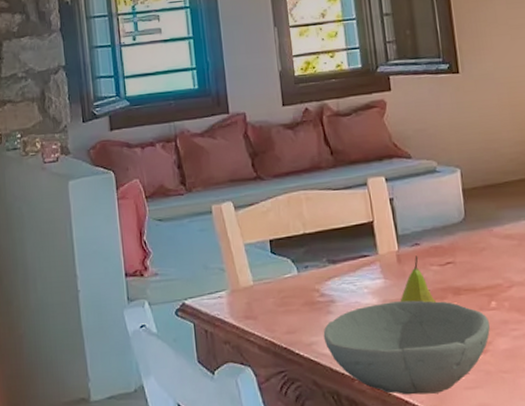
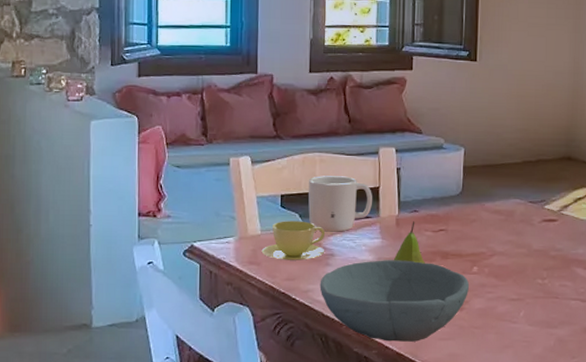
teacup: none [256,266,325,312] -> present [261,221,325,260]
mug: none [296,213,369,276] -> present [308,176,373,232]

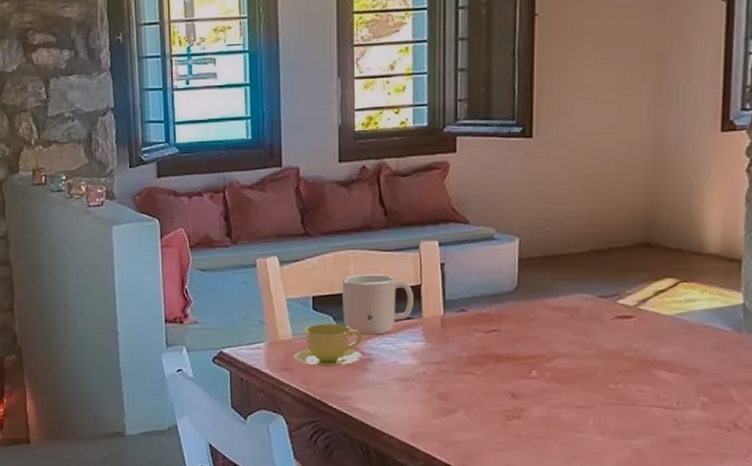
bowl: present [319,260,470,342] -> none [358,364,528,452]
fruit: present [394,221,425,264] -> none [440,321,475,368]

